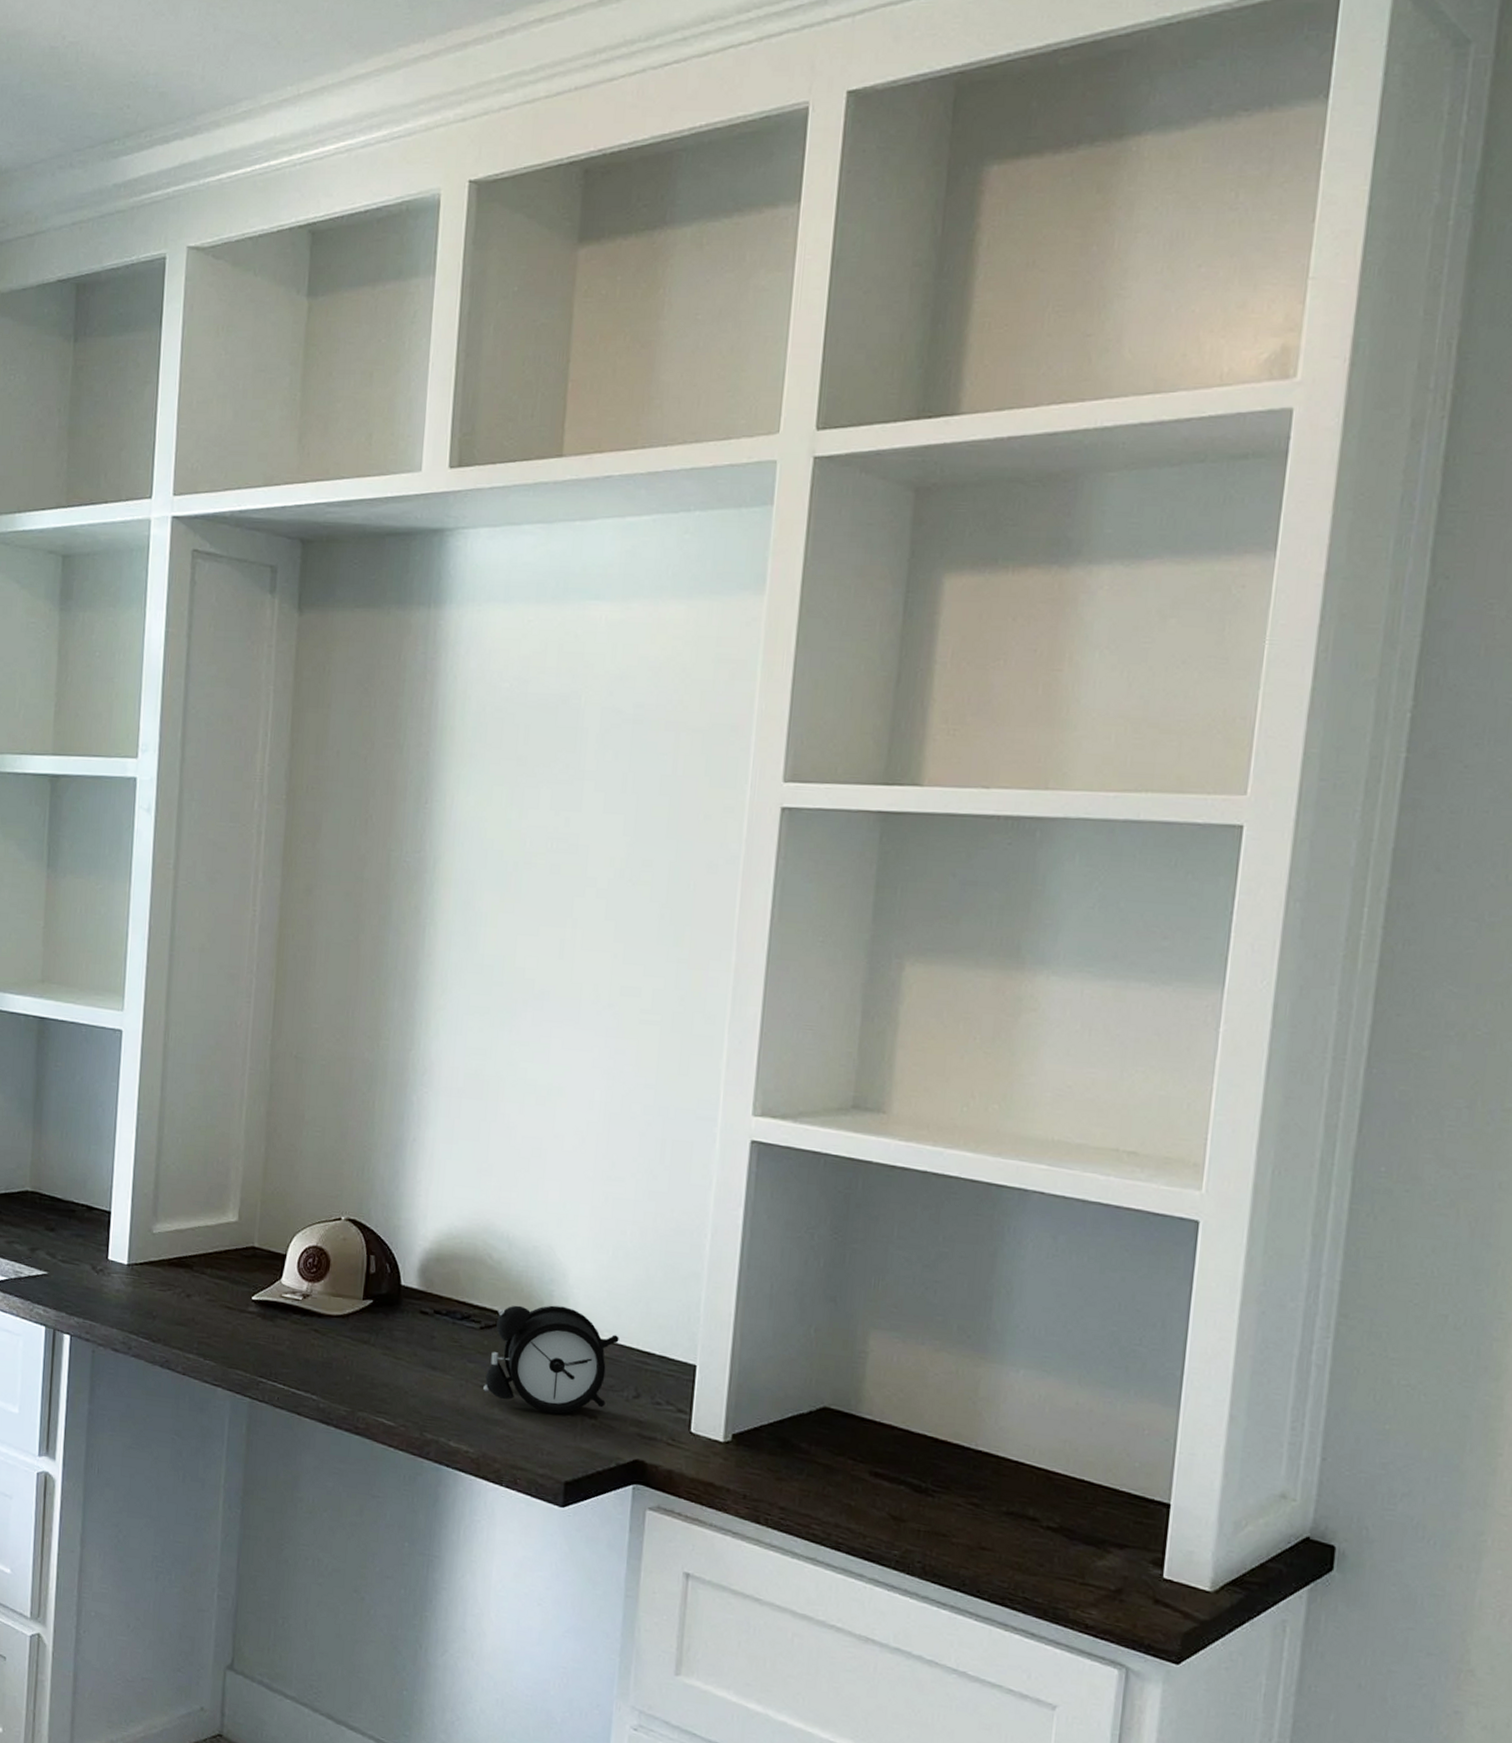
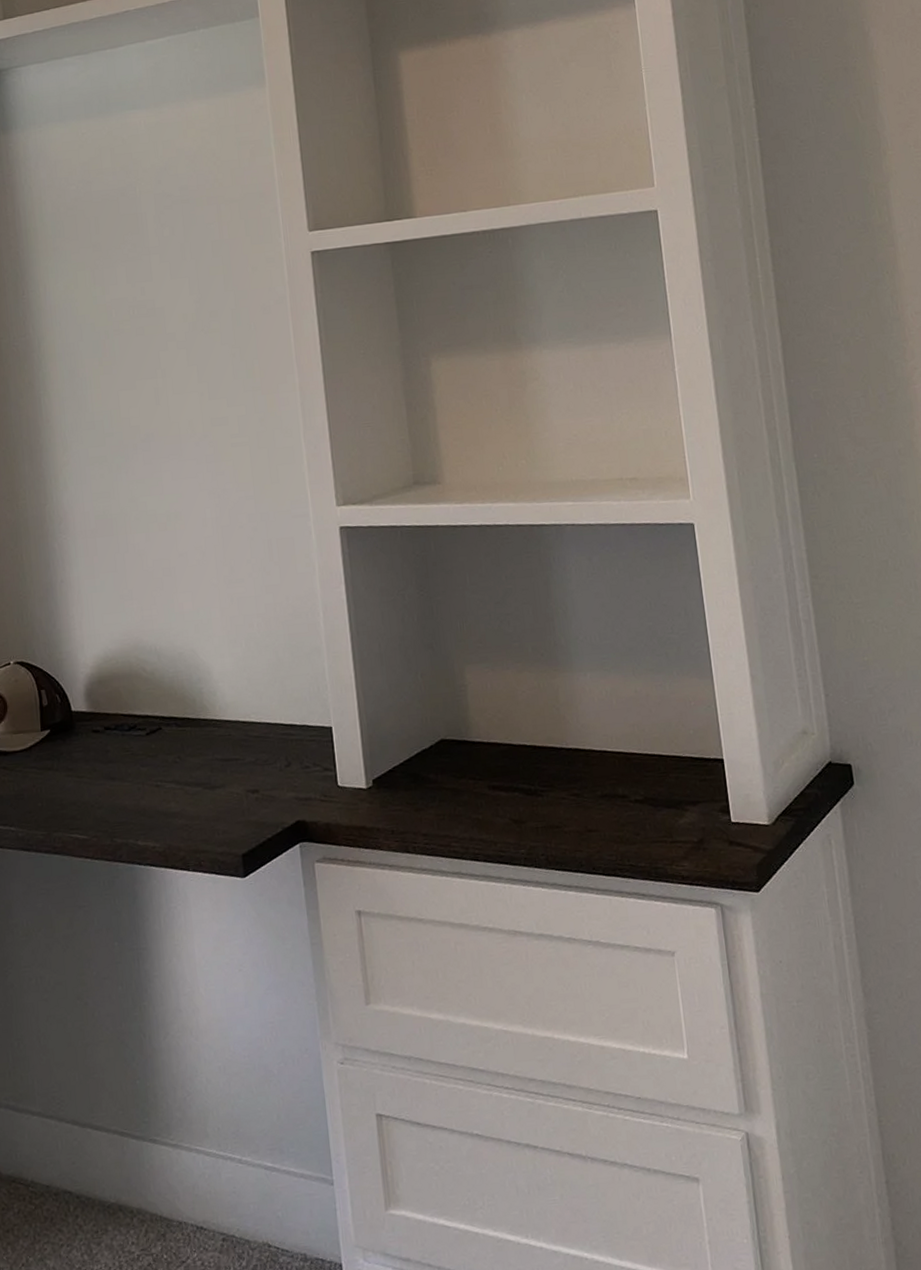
alarm clock: present [483,1305,619,1415] -> none [158,700,265,797]

